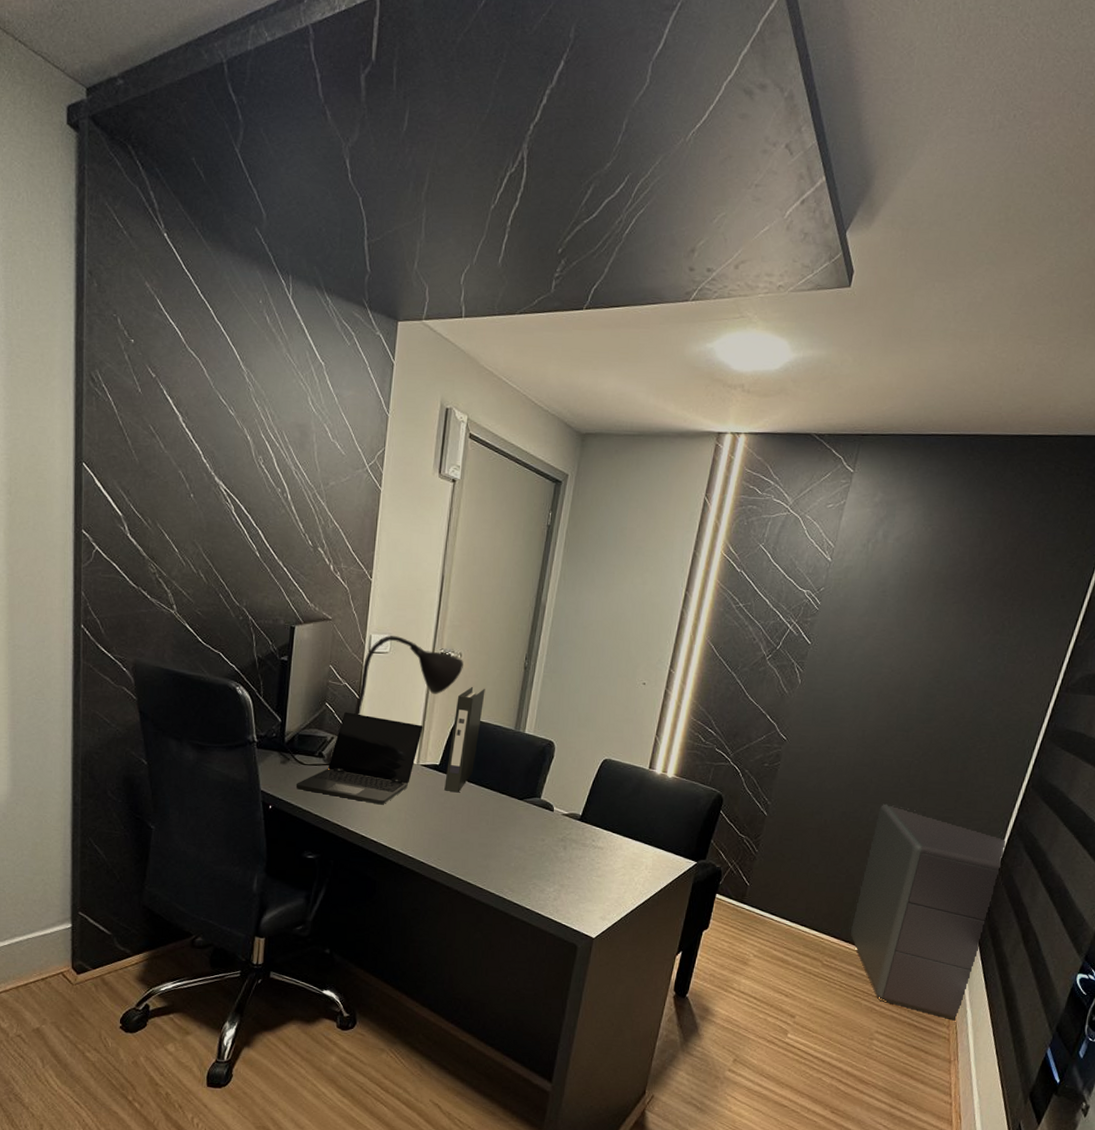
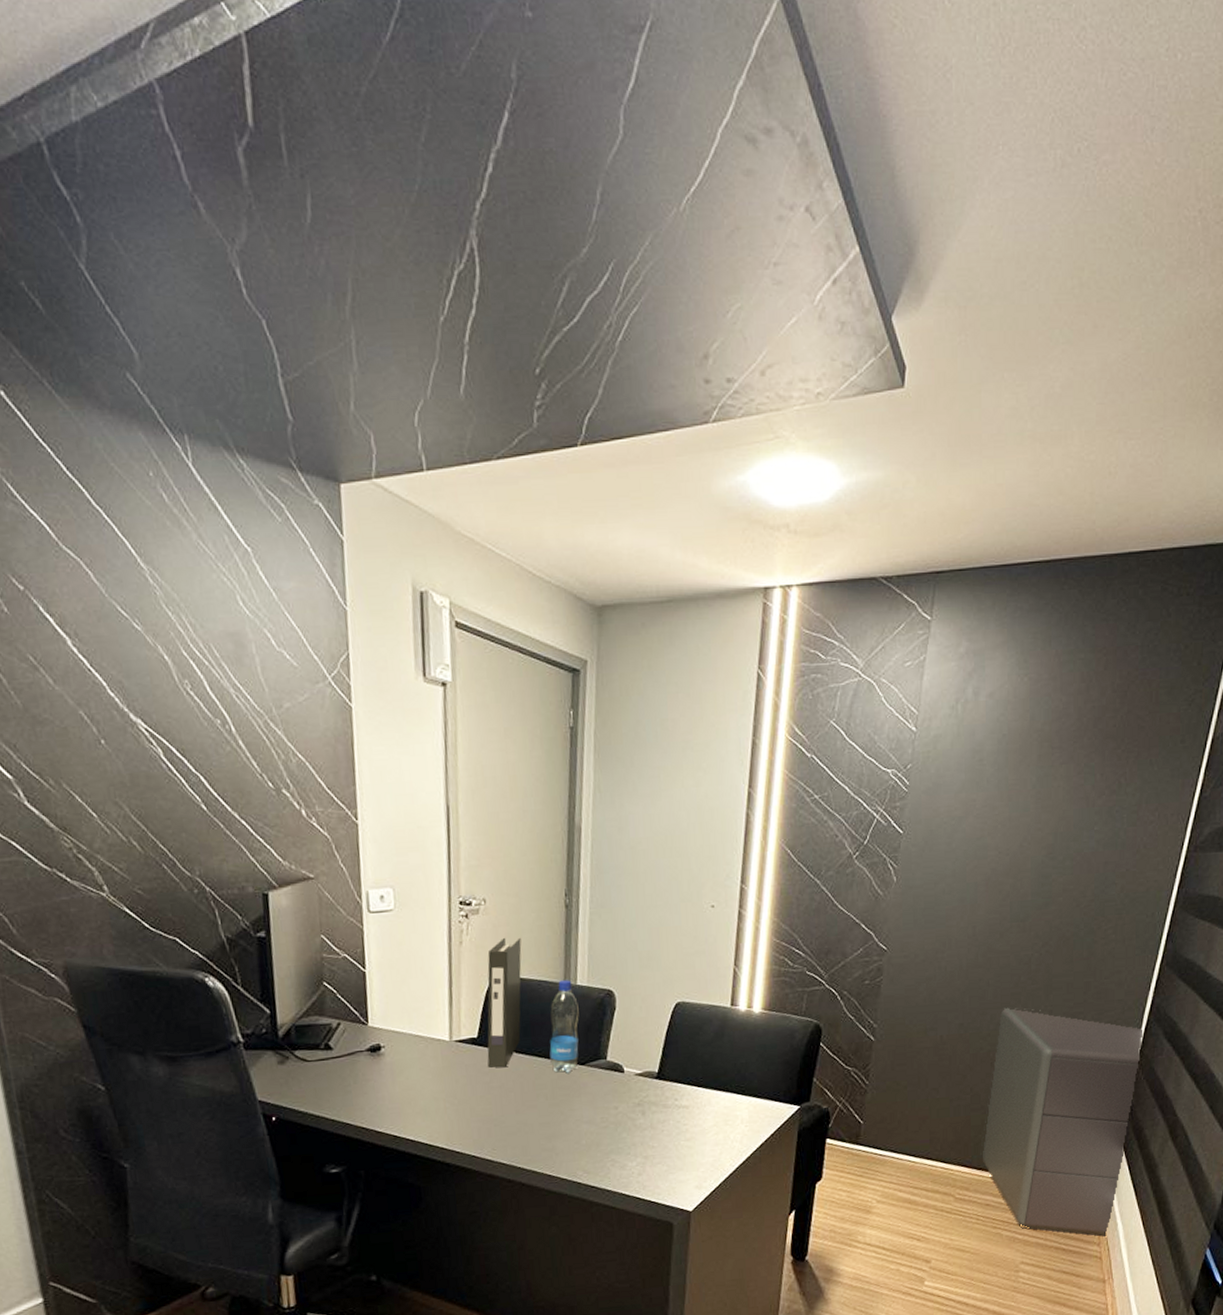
laptop: present [295,712,423,805] -> none [301,989,451,1096]
desk lamp: present [322,636,463,764] -> none [329,888,490,1057]
bottle: none [495,728,524,805] -> present [549,980,579,1073]

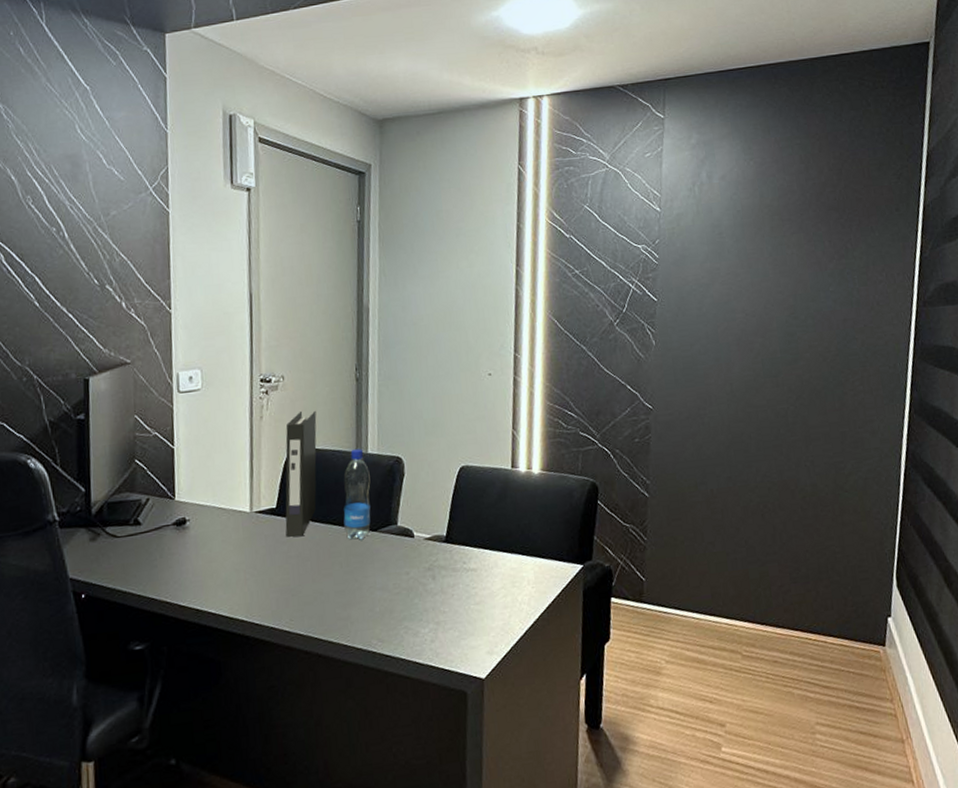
filing cabinet: present [980,1007,1142,1237] -> none [762,459,904,692]

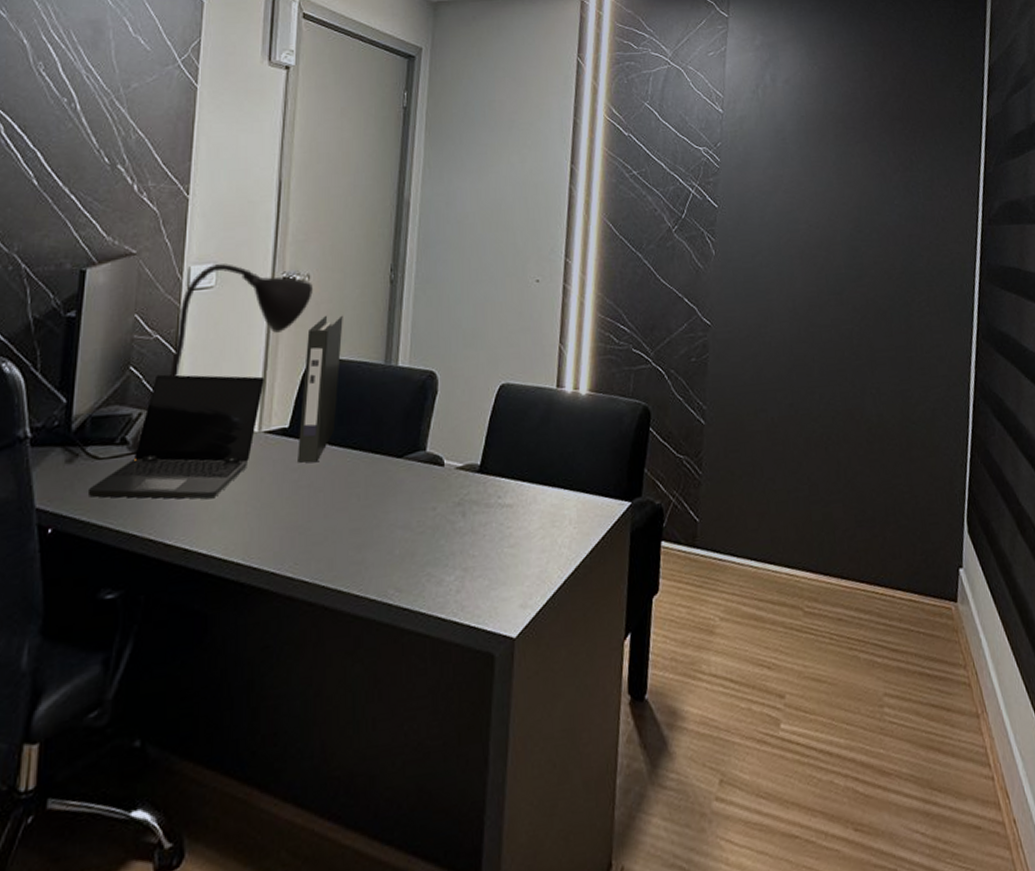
laptop: none [110,465,252,569] -> present [87,374,265,500]
desk lamp: none [138,369,288,532] -> present [125,264,313,453]
bottle: present [343,449,371,540] -> none [365,361,399,468]

